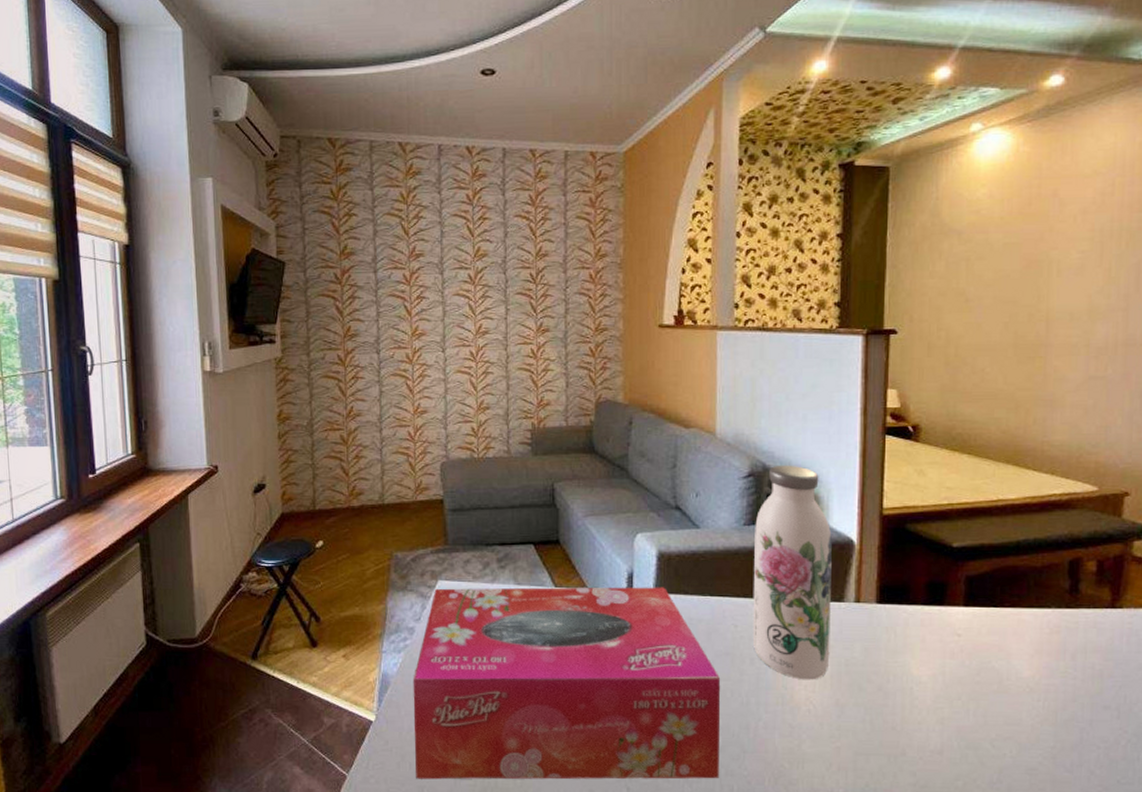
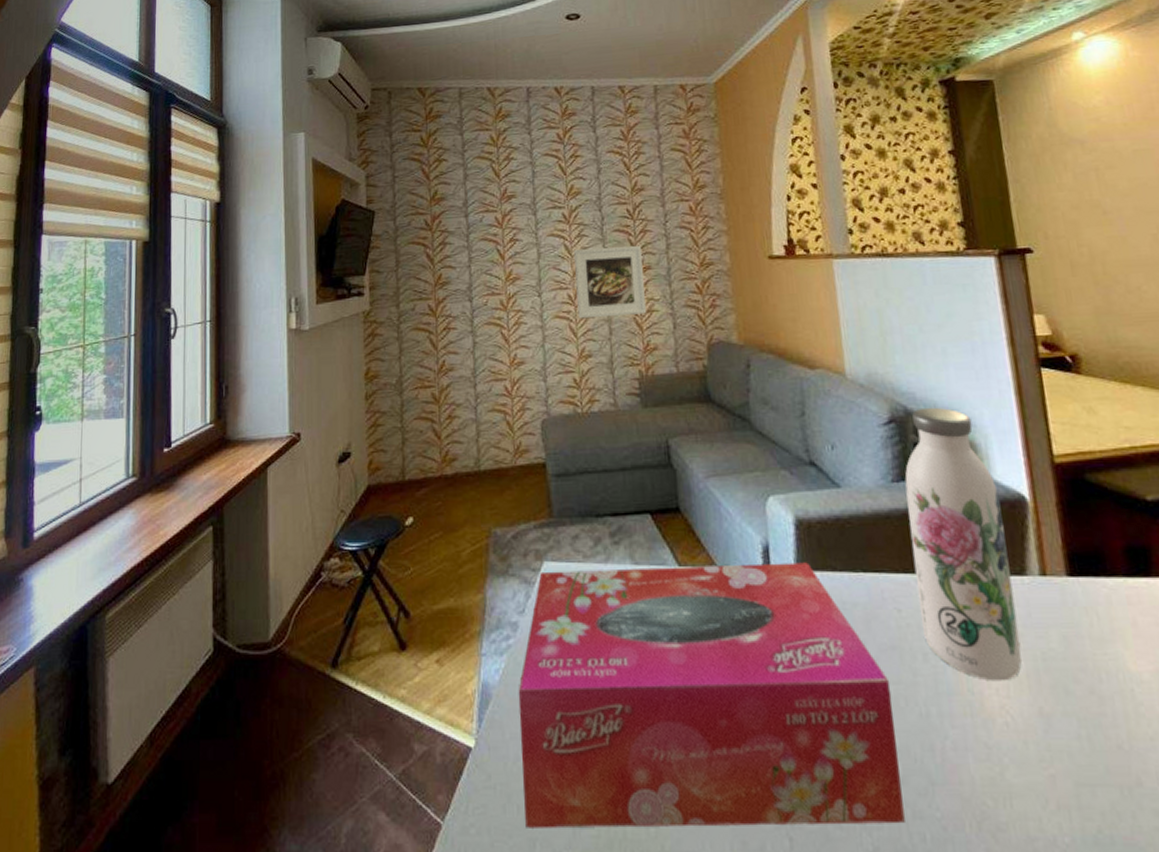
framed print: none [478,308,542,374] -> present [574,245,646,319]

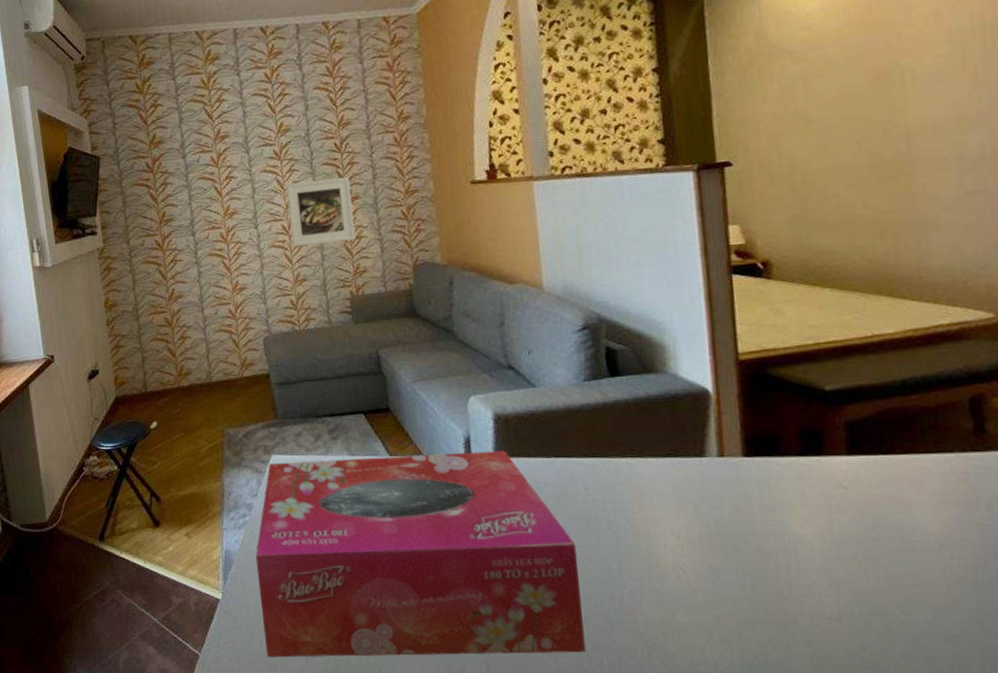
water bottle: present [904,407,1022,681] -> none [596,314,697,544]

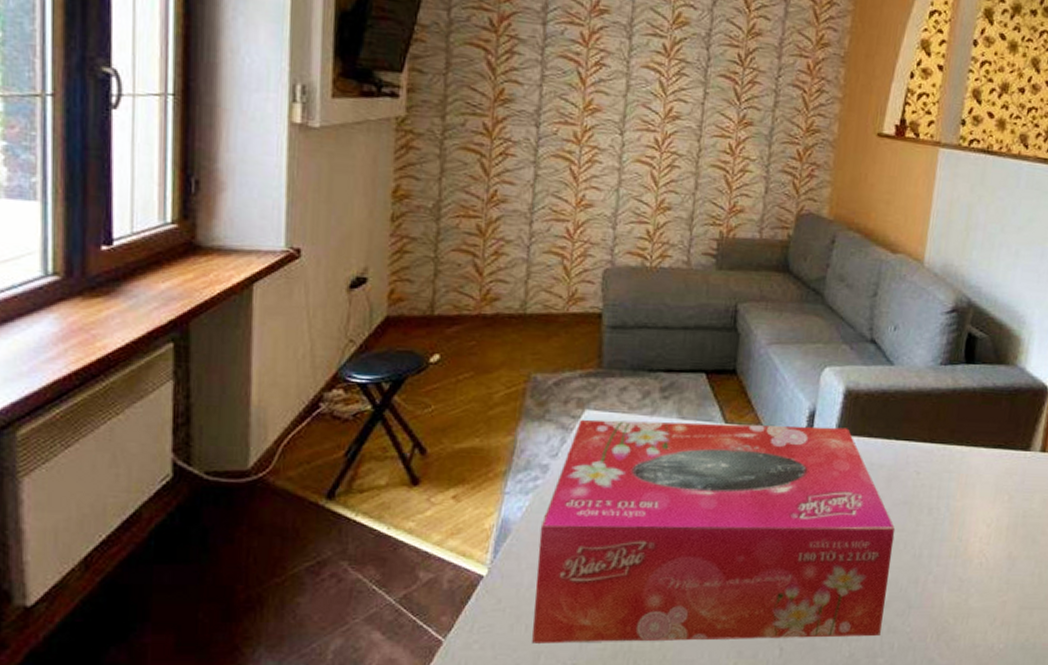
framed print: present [286,176,355,247] -> none [663,88,746,173]

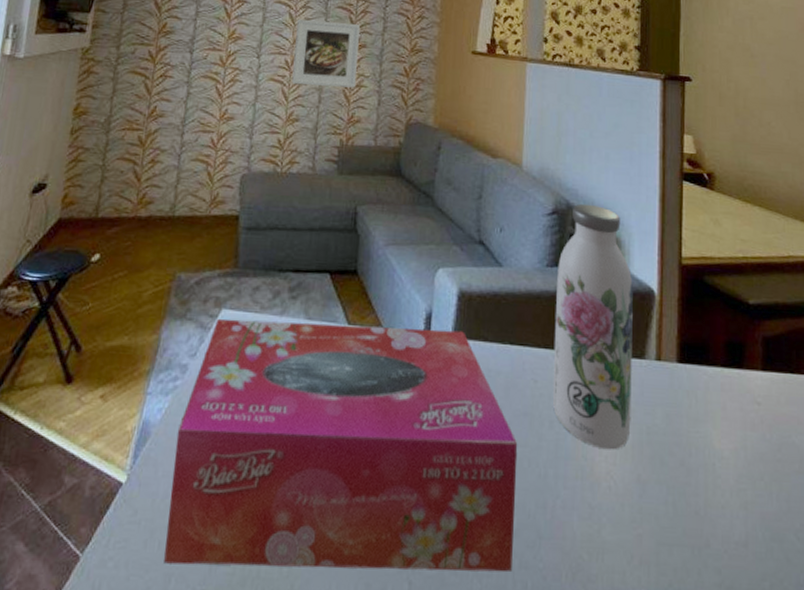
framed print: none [663,88,746,173] -> present [292,18,360,88]
water bottle: none [933,301,1028,532] -> present [552,203,633,450]

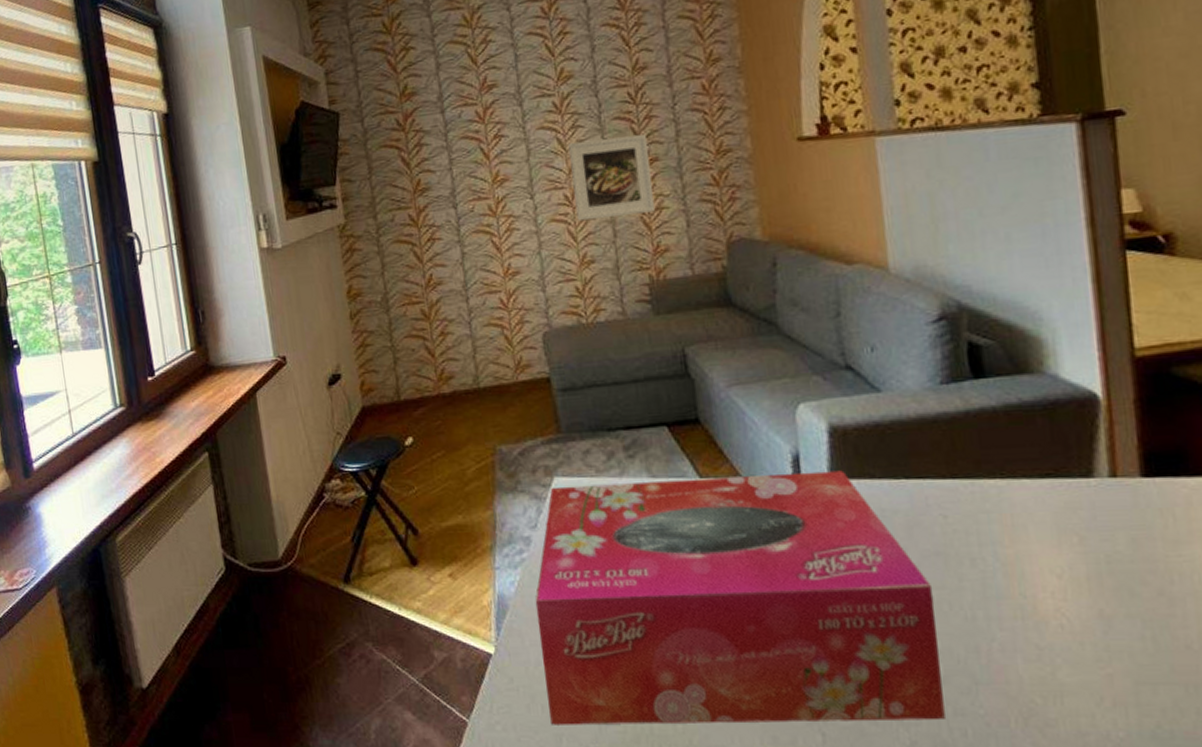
water bottle: present [552,203,633,450] -> none [955,300,1083,585]

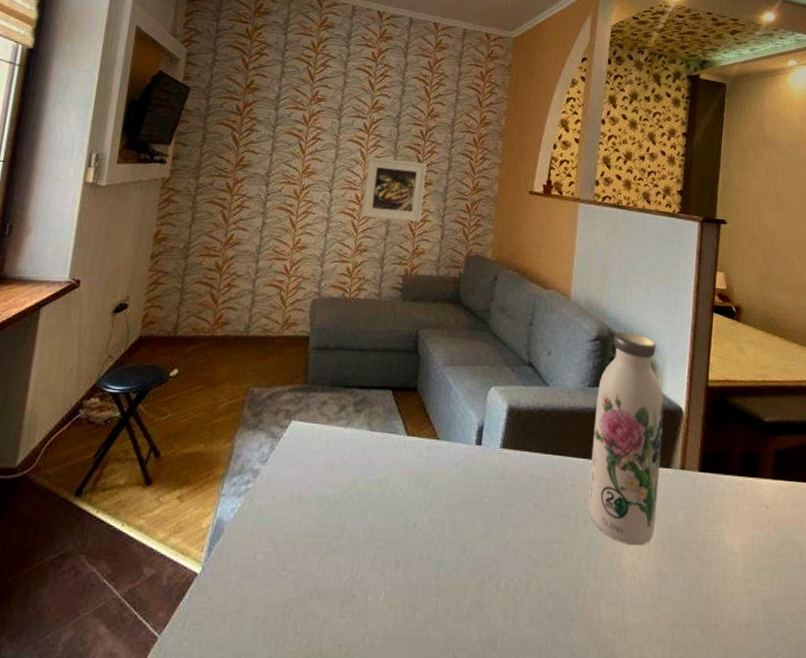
tissue box: present [535,470,945,725] -> none [235,429,556,650]
water bottle: none [955,300,1083,585] -> present [588,331,664,546]

